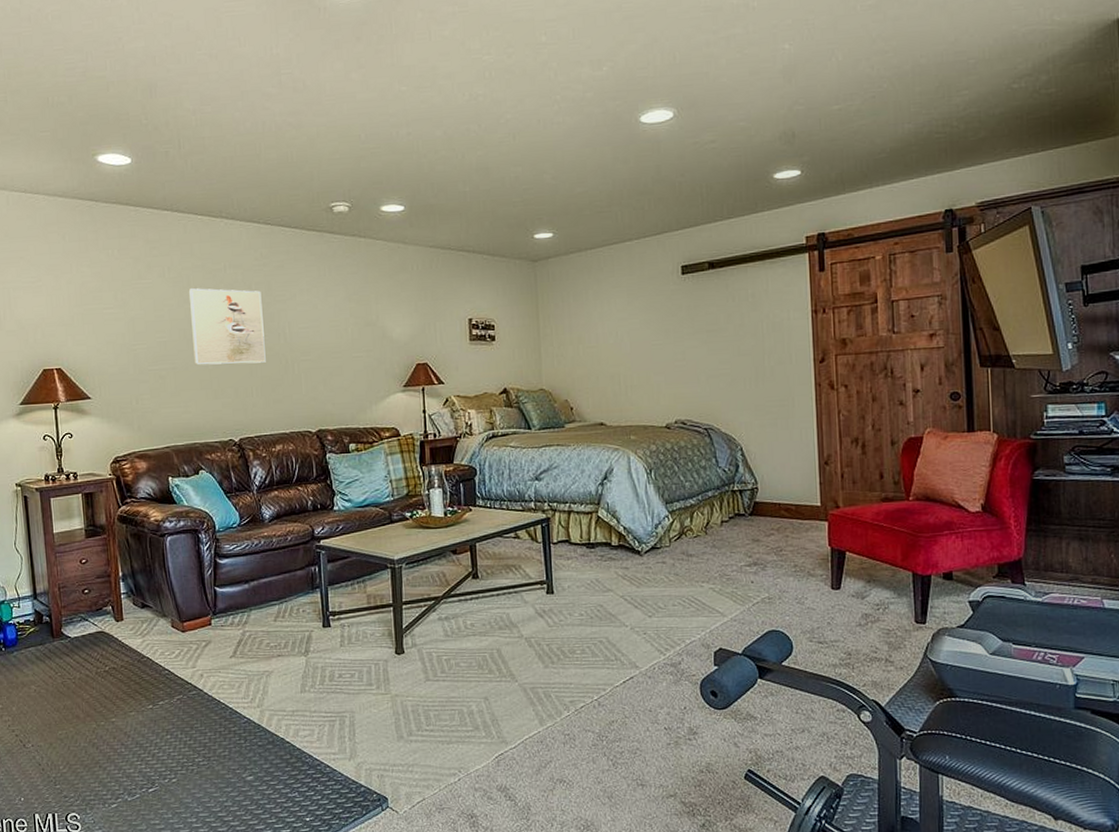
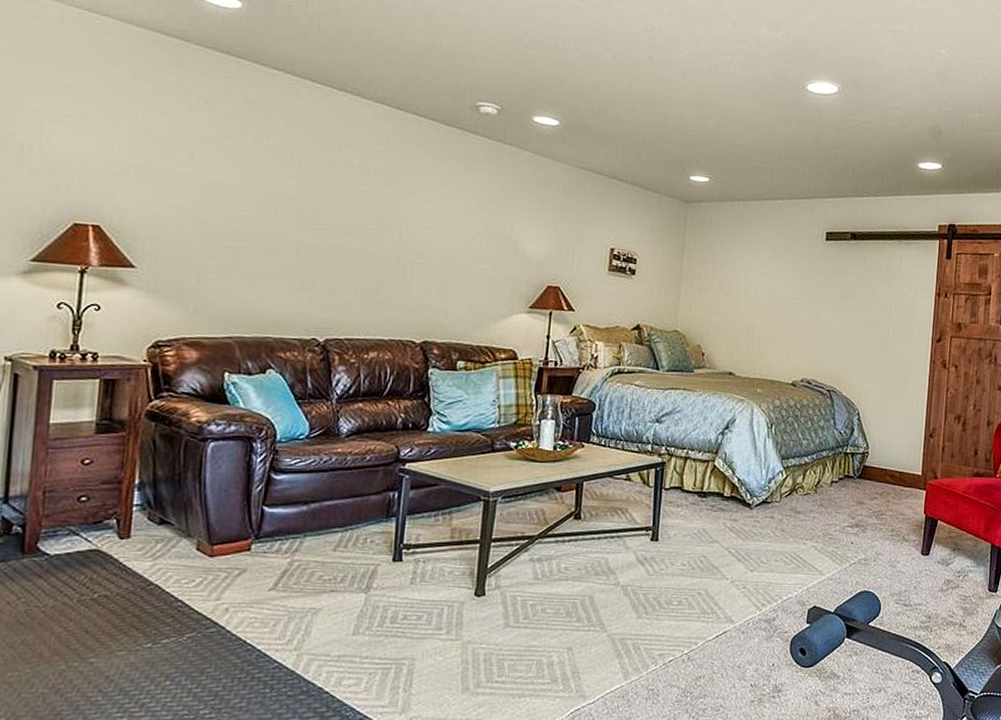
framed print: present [189,288,266,365] -> none [283,162,380,259]

